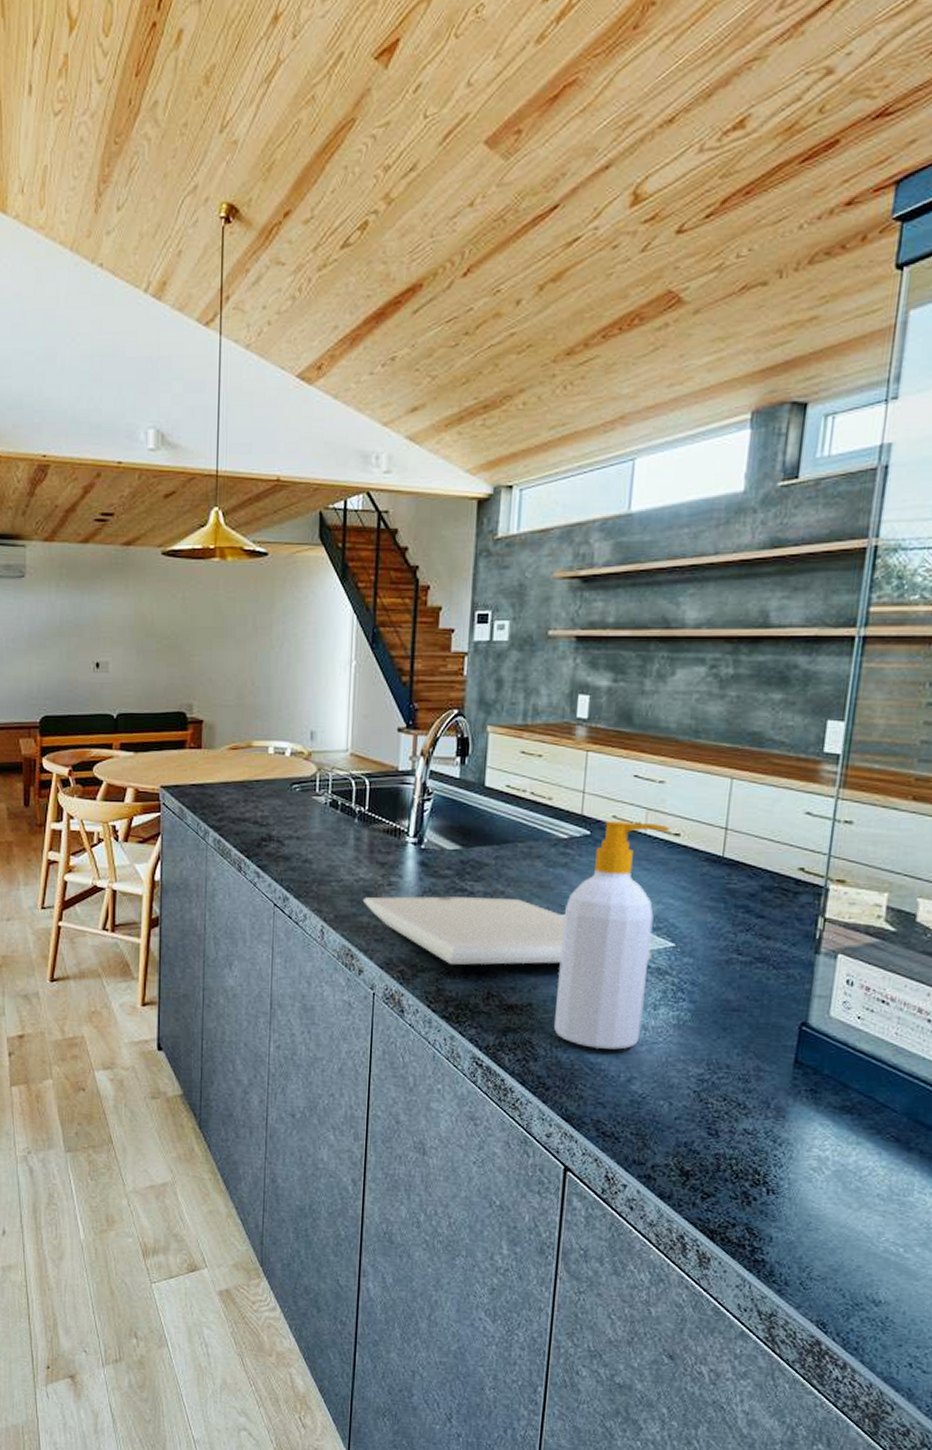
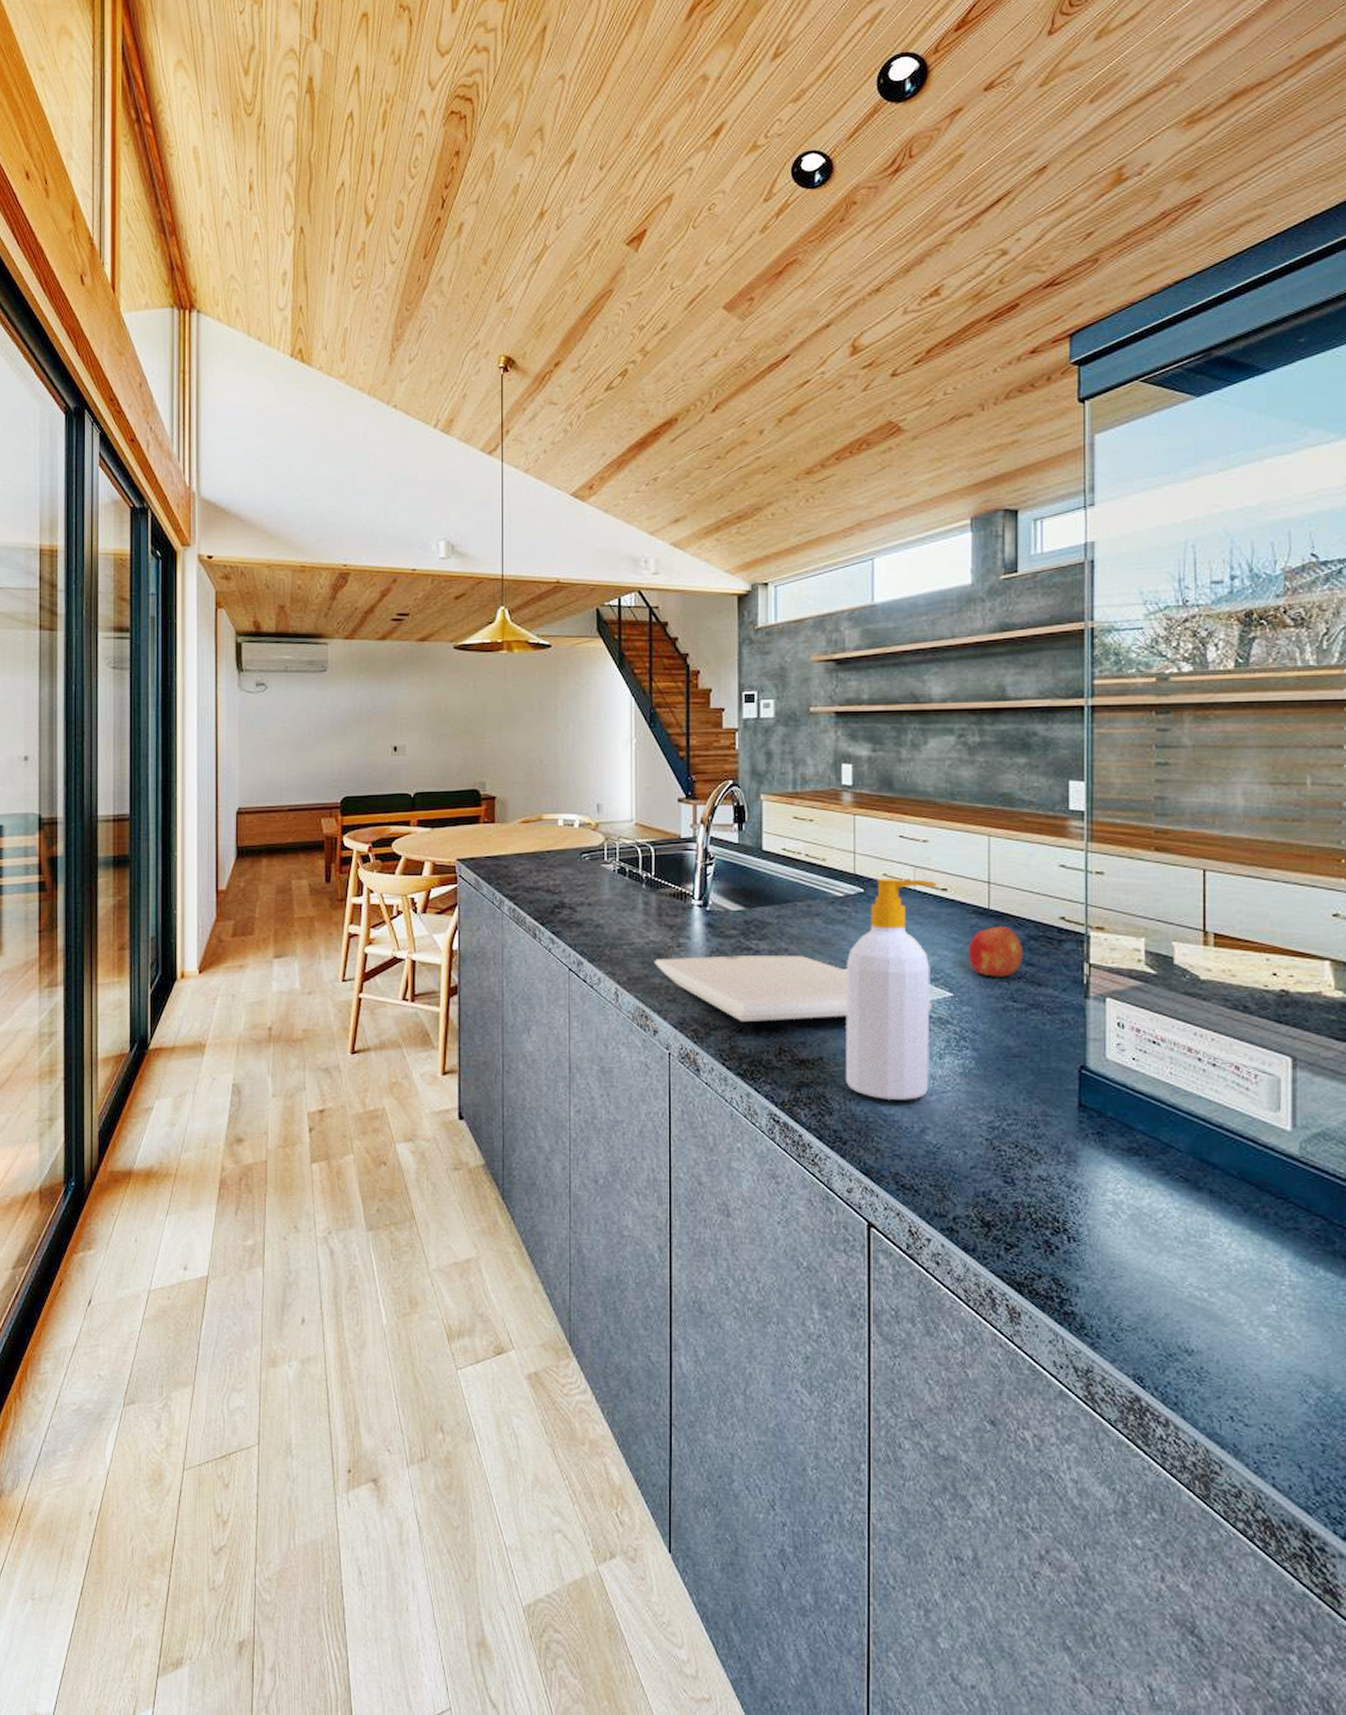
fruit: none [695,875,756,929] -> present [968,926,1024,977]

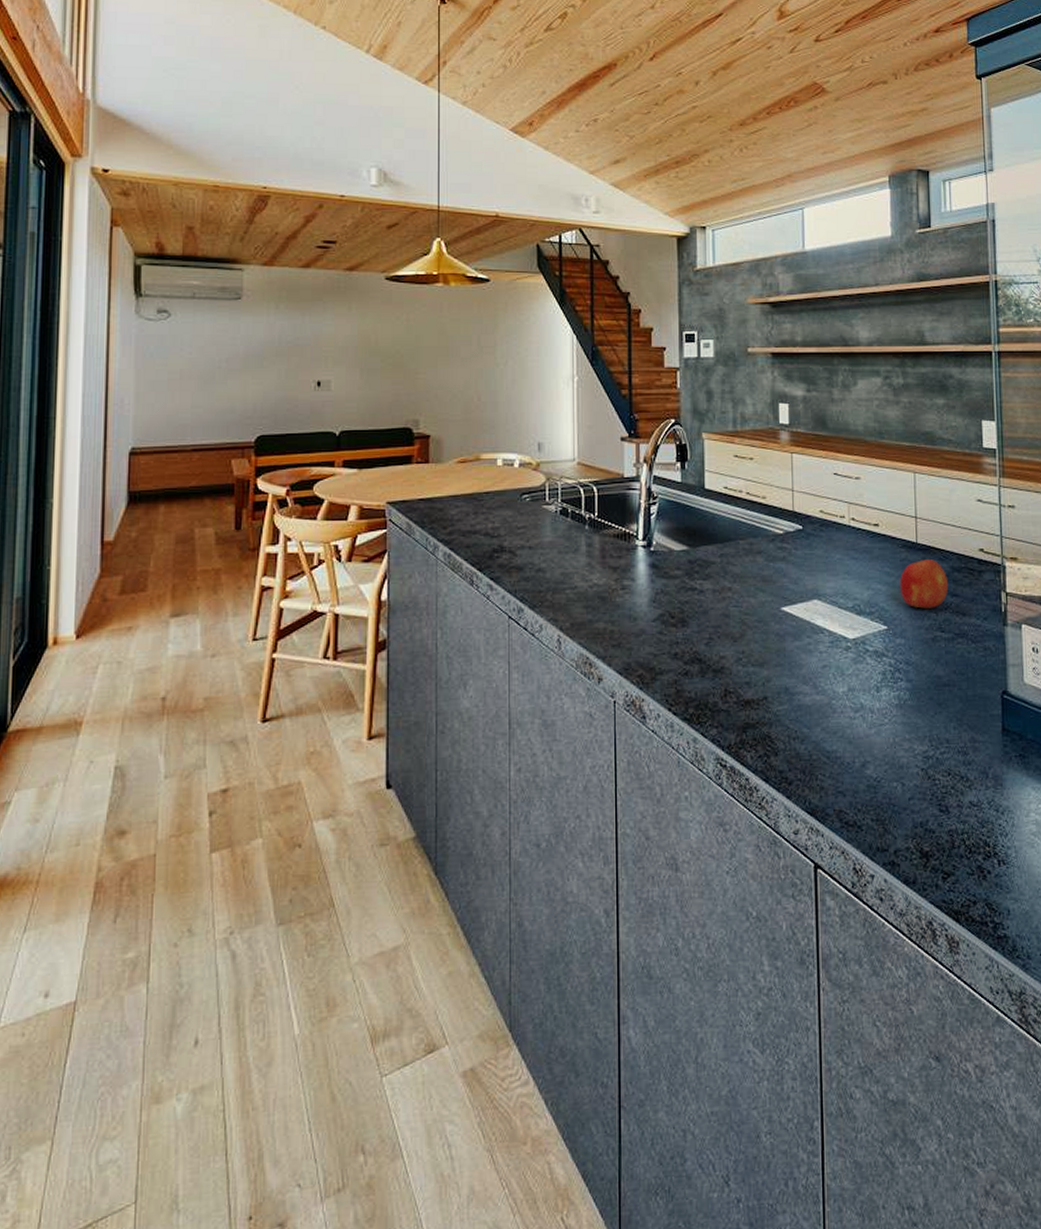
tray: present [654,955,932,1023] -> none [597,594,868,665]
soap bottle: present [844,879,937,1100] -> none [787,515,870,736]

